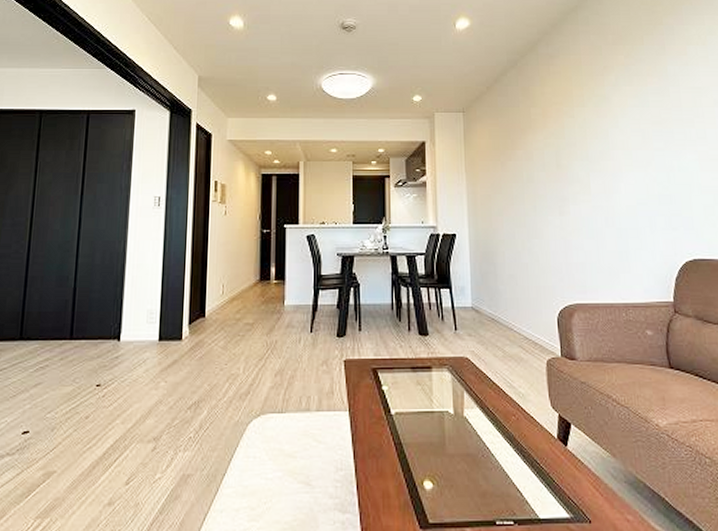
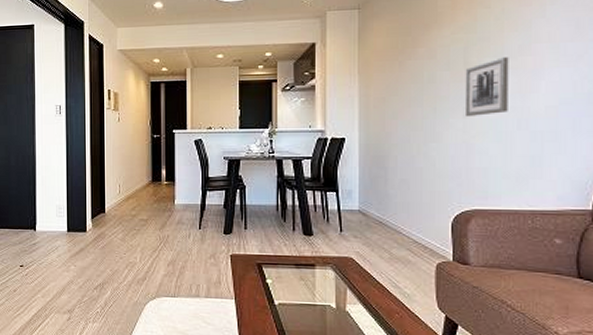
wall art: none [558,161,597,214] -> present [464,57,509,116]

